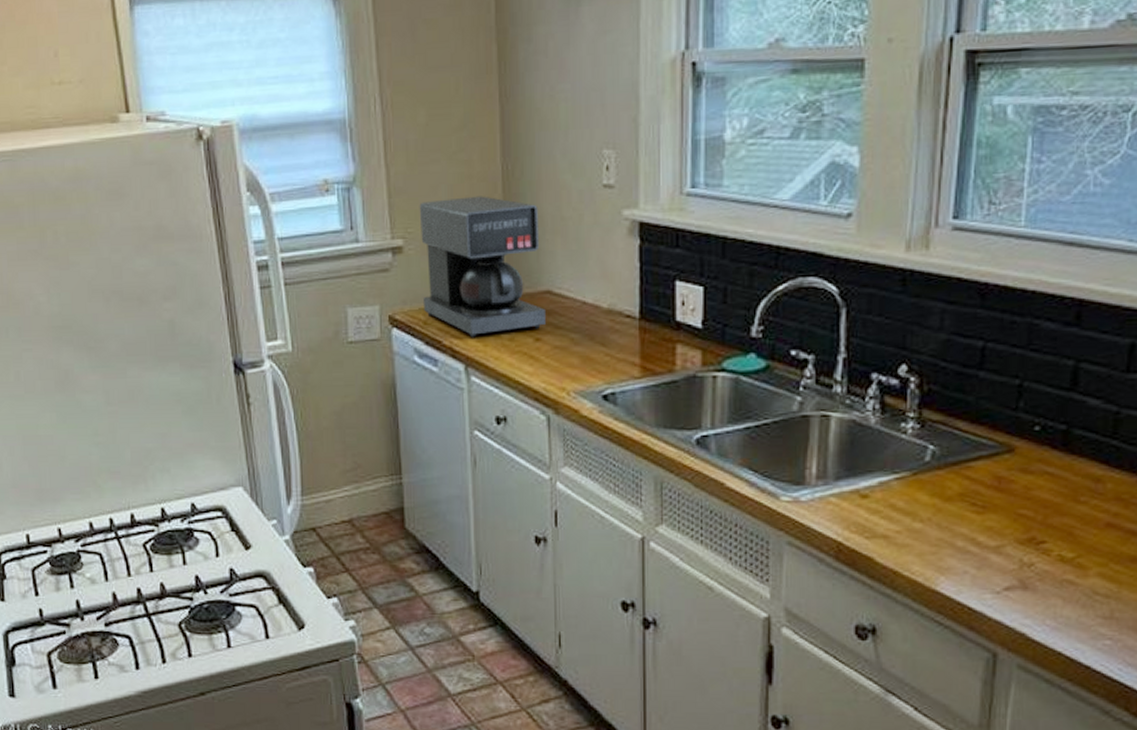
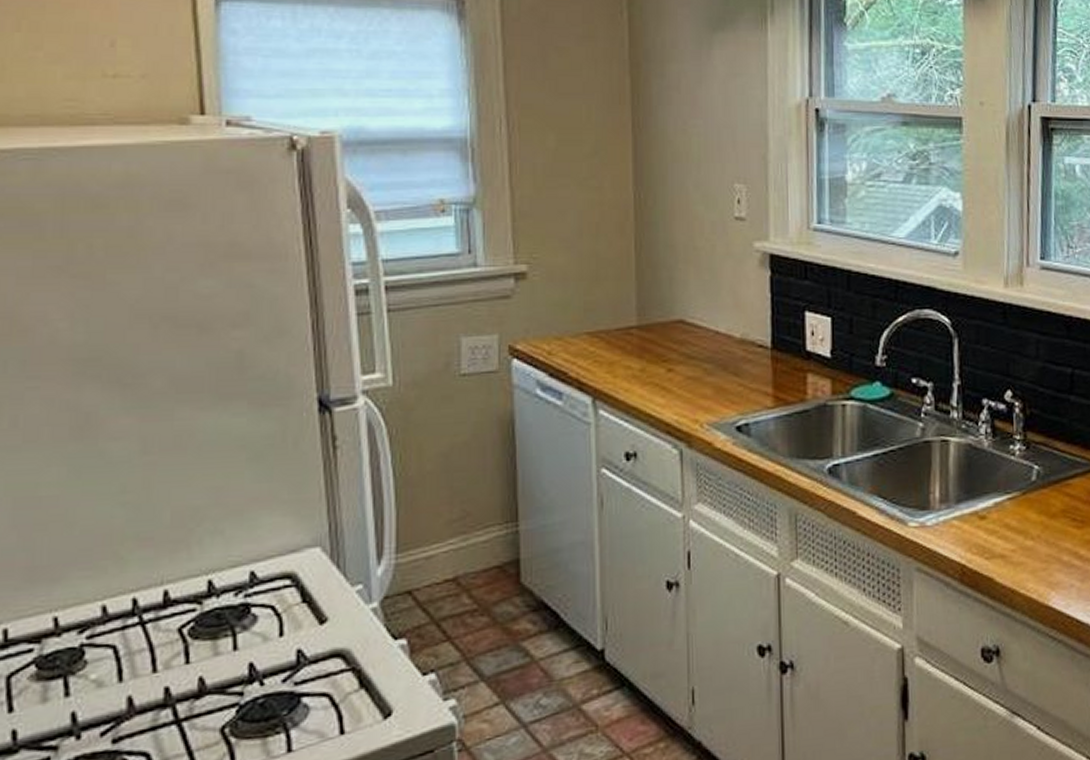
coffee maker: present [419,196,545,338] -> none [545,223,678,369]

